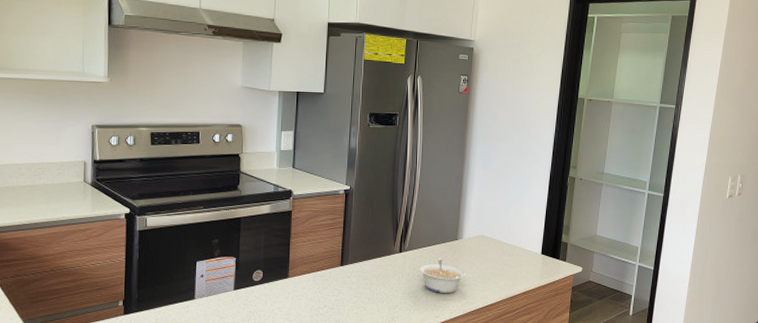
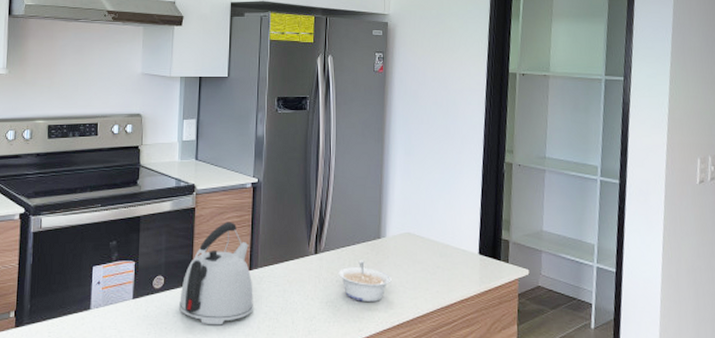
kettle: none [277,223,344,313] -> present [179,222,253,325]

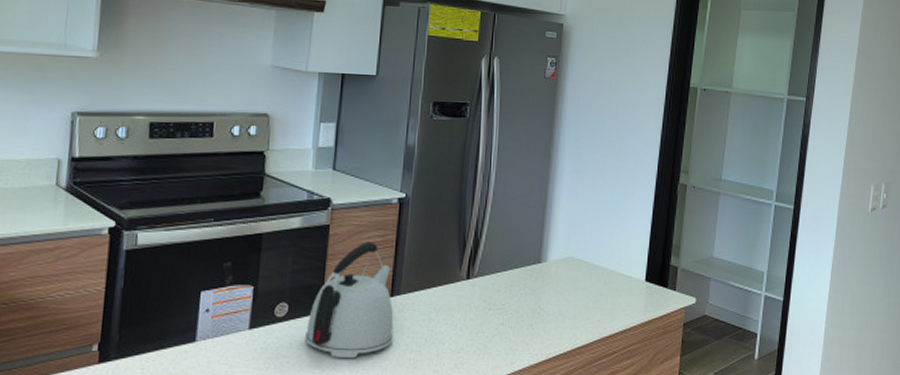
legume: present [338,260,392,302] -> none [492,286,550,332]

